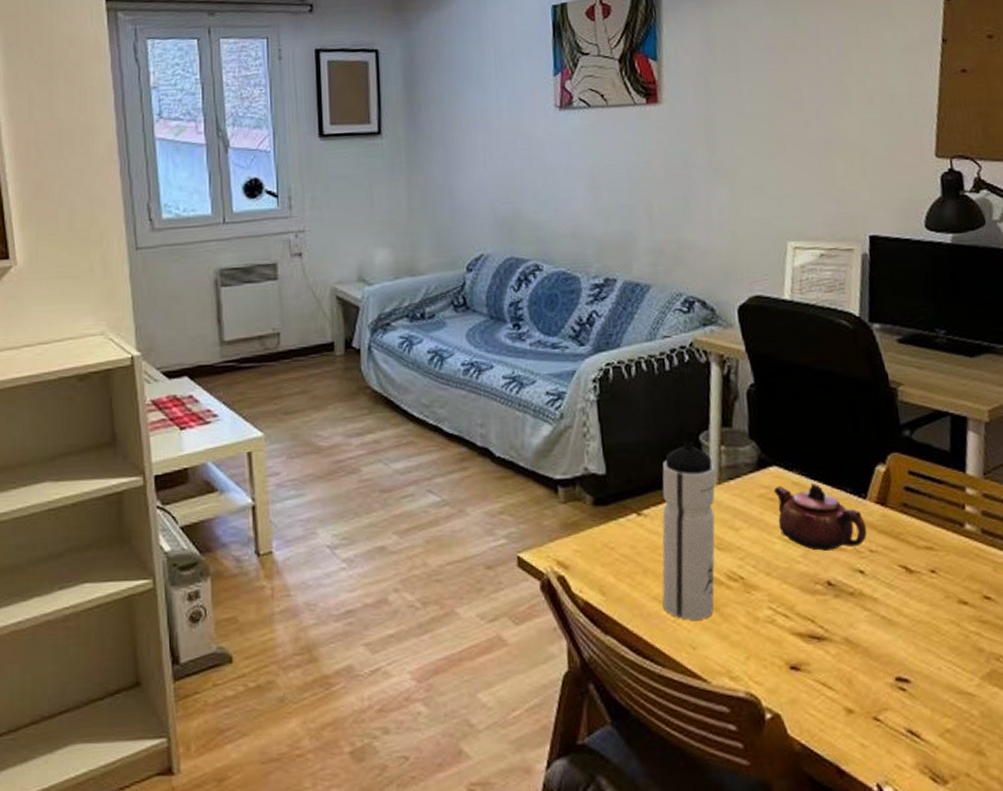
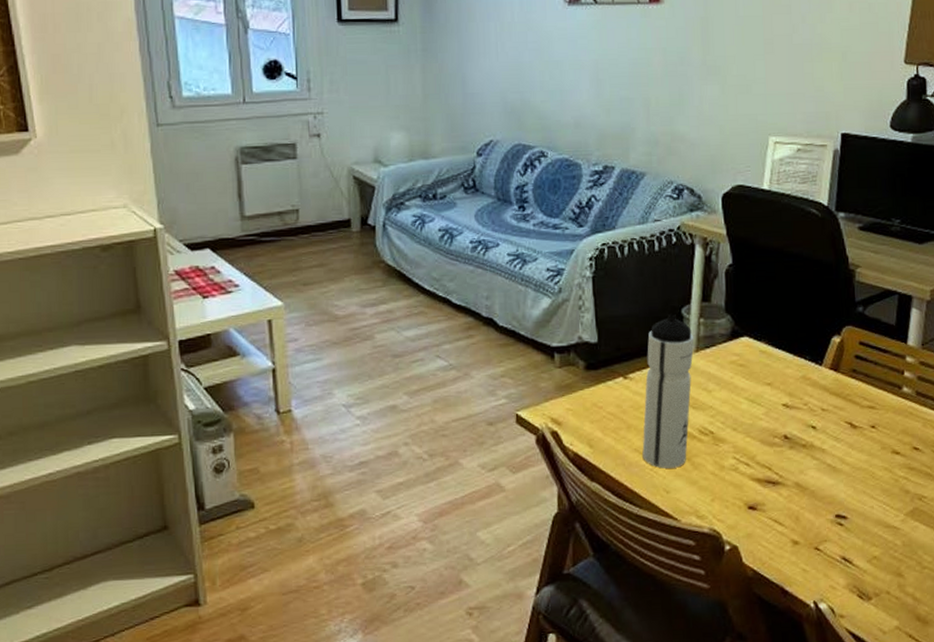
teapot: present [773,484,867,551] -> none [743,352,821,410]

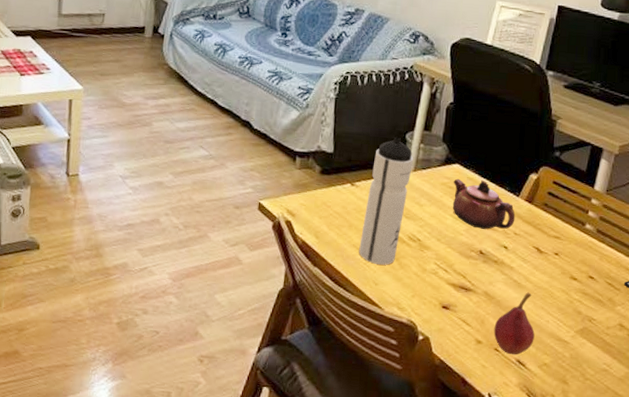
teapot: none [743,352,821,410] -> present [452,178,516,229]
fruit: none [811,476,859,552] -> present [494,292,535,355]

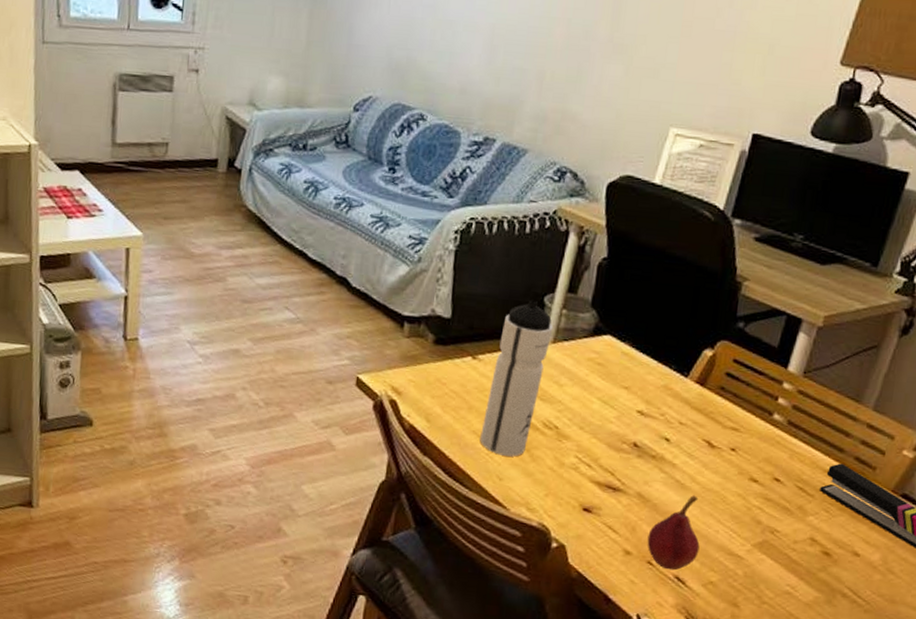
teapot: present [452,178,516,229] -> none [600,353,682,417]

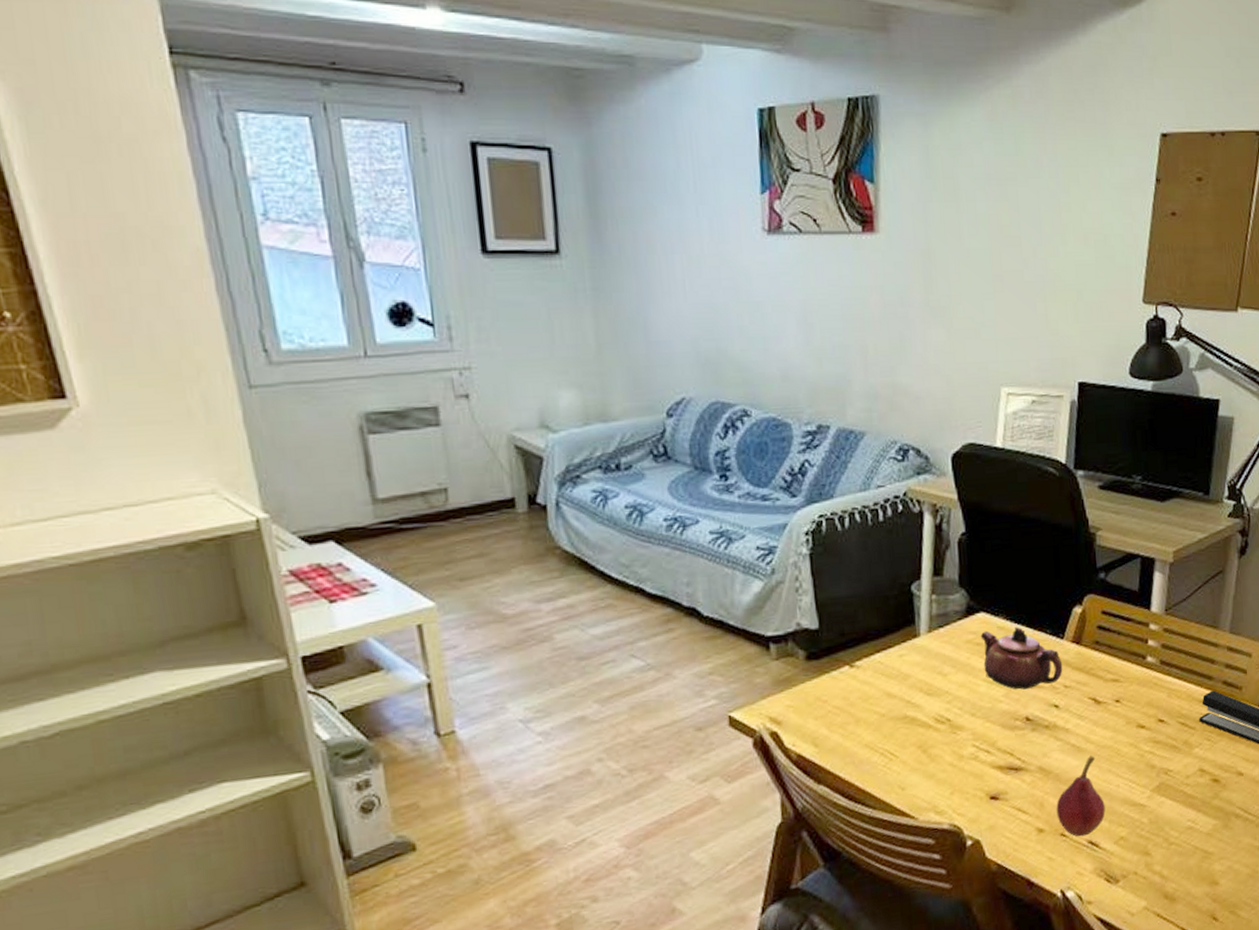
water bottle: present [480,299,554,457] -> none [873,590,926,764]
teapot: none [600,353,682,417] -> present [980,627,1063,690]

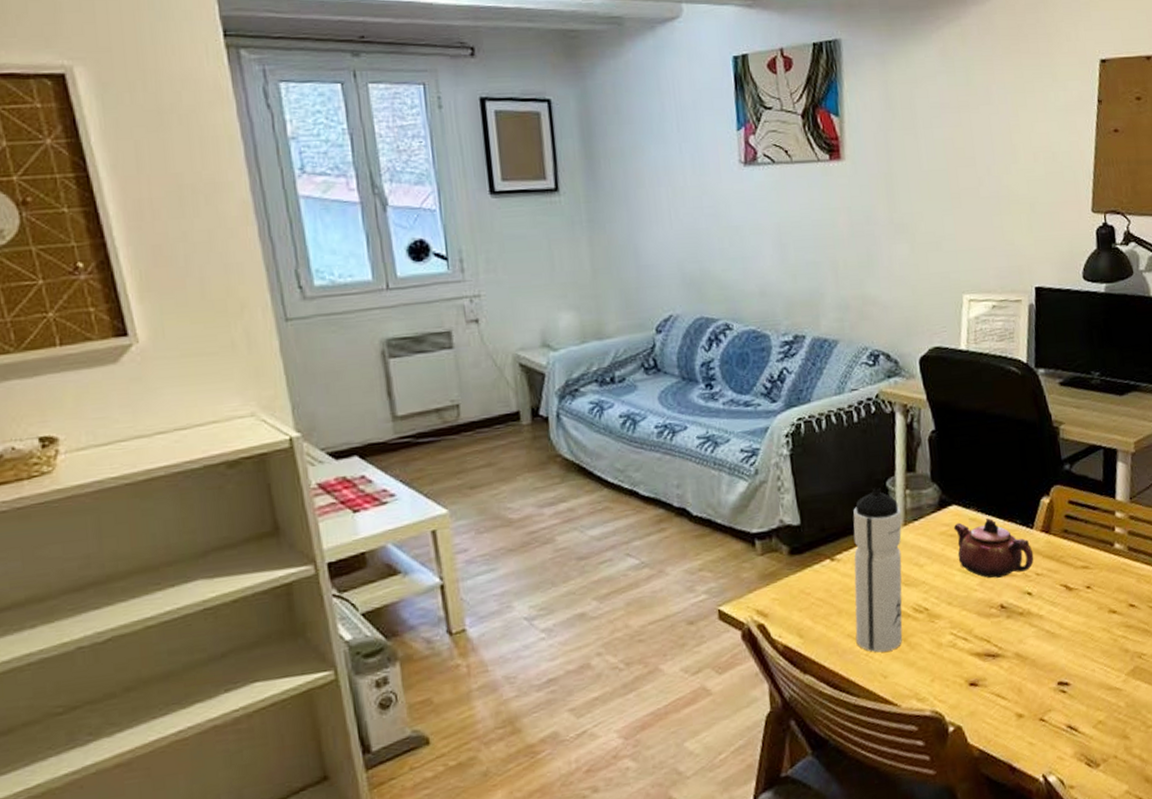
water bottle: none [873,590,926,764] -> present [853,486,903,653]
fruit: present [1056,755,1106,837] -> none [1034,641,1083,722]

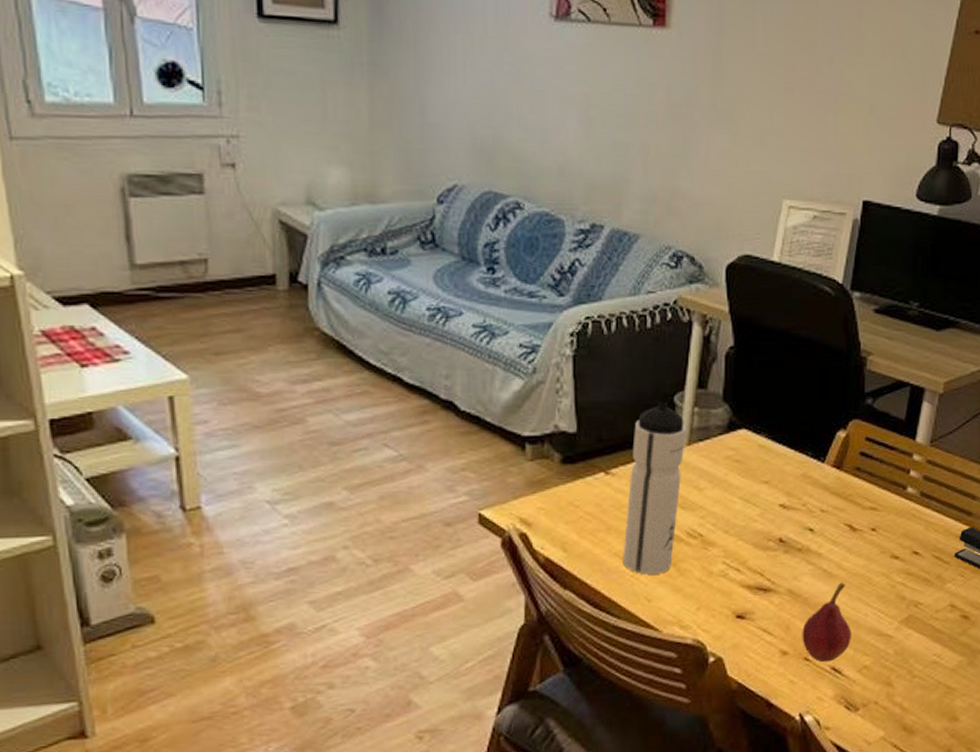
teapot: present [953,518,1034,578] -> none [740,447,821,510]
fruit: none [1034,641,1083,722] -> present [802,582,851,663]

